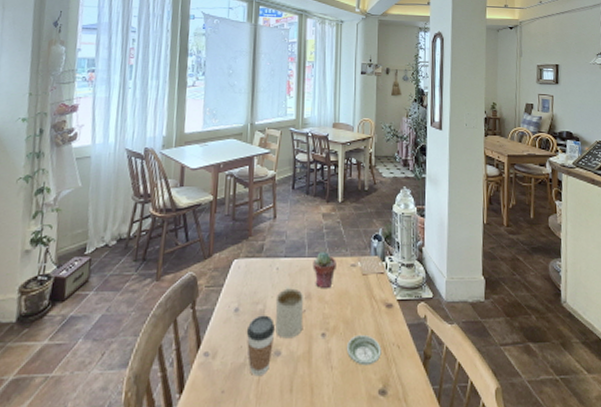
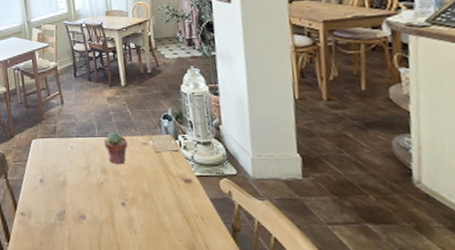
coffee cup: present [246,315,276,377] -> none [52,185,78,235]
mug: present [275,285,303,339] -> none [74,161,102,206]
saucer: present [346,335,382,366] -> none [147,206,185,233]

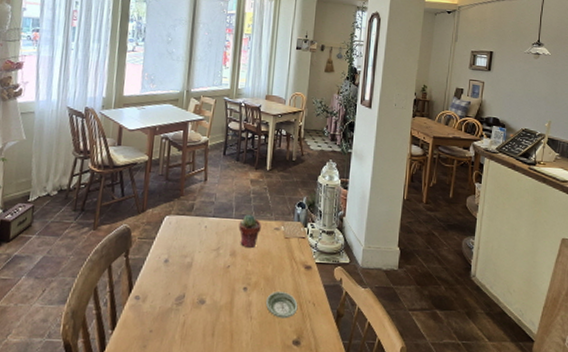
saucer: none [147,206,185,233] -> present [265,292,298,319]

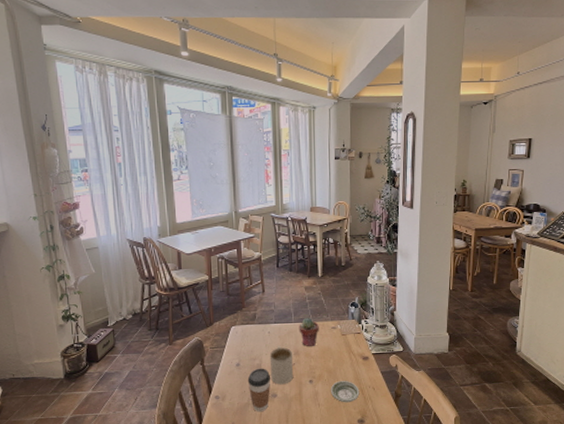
coffee cup: none [174,267,202,321] -> present [247,368,271,412]
mug: none [201,242,229,290] -> present [269,345,293,385]

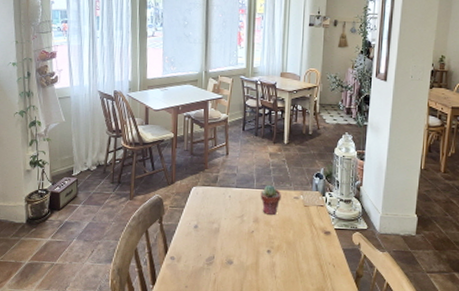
coffee cup: present [247,368,271,412] -> none [204,232,229,278]
mug: present [269,345,293,385] -> none [228,210,252,252]
saucer: present [330,381,360,403] -> none [288,254,319,278]

